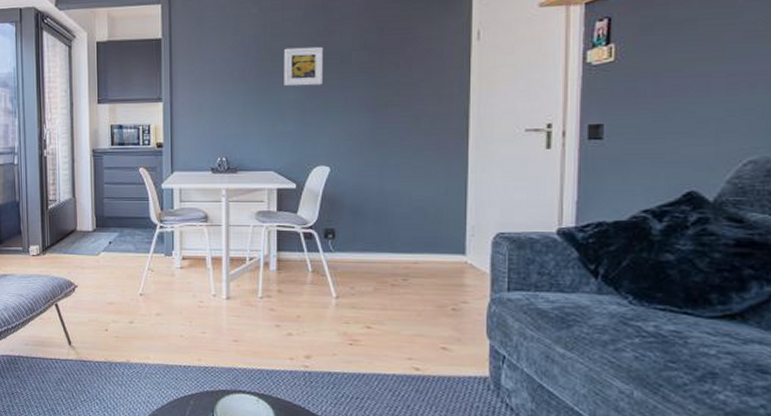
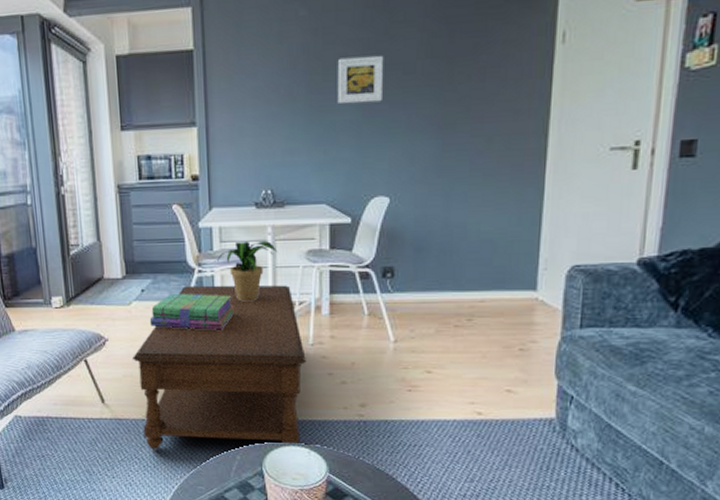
coffee table: none [97,239,255,392] -> present [131,285,306,450]
stack of books: none [115,246,191,281] -> present [149,293,234,330]
potted plant: none [176,201,231,256] -> present [216,241,278,302]

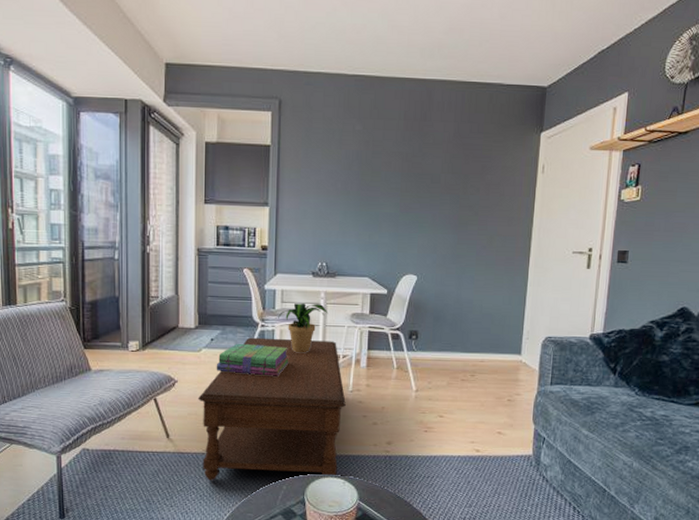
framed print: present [337,55,384,105] -> none [381,165,418,202]

